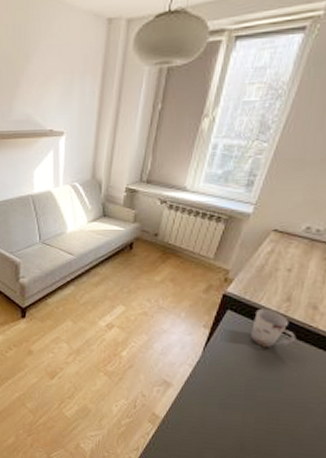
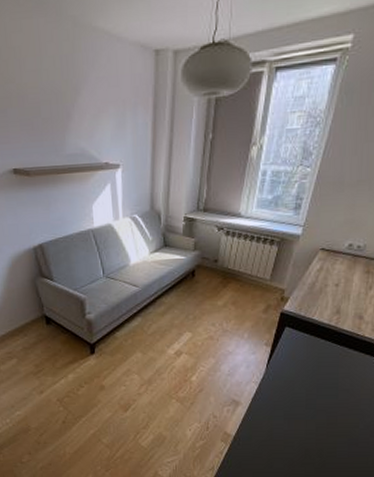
cup: present [251,308,296,347] -> none [308,322,347,358]

